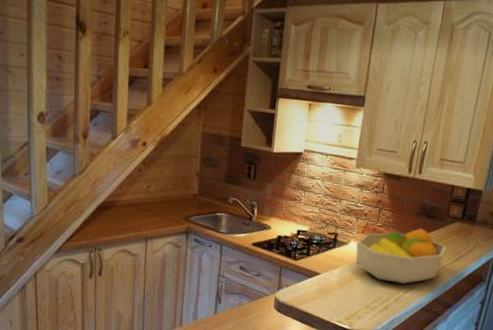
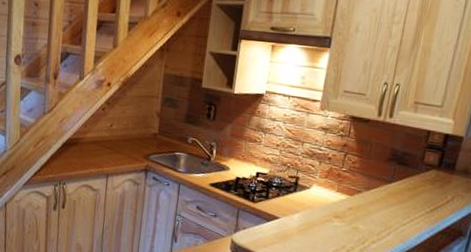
fruit bowl: present [355,228,446,284] -> none [317,174,420,234]

